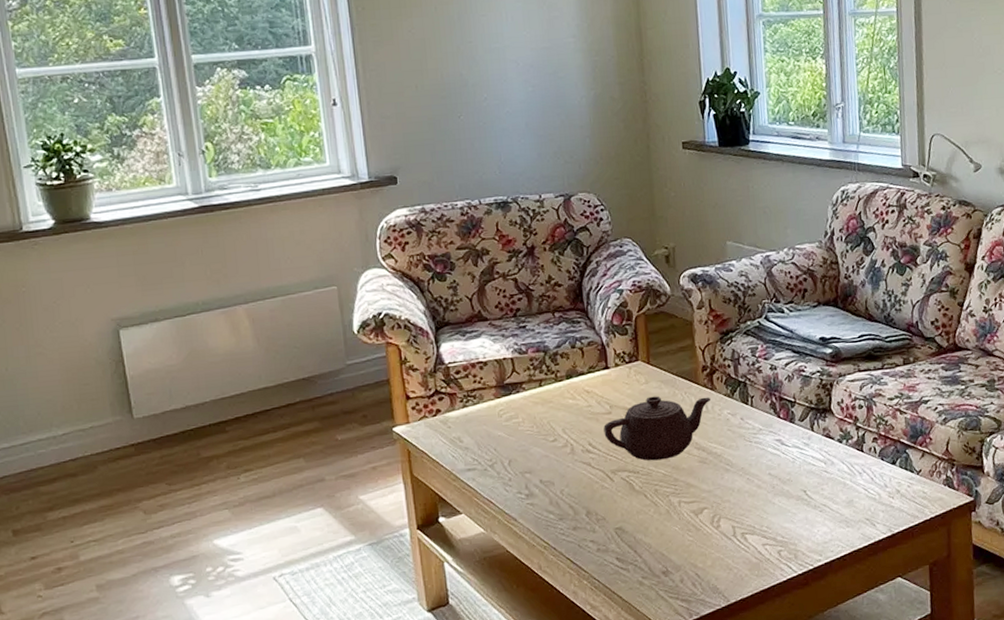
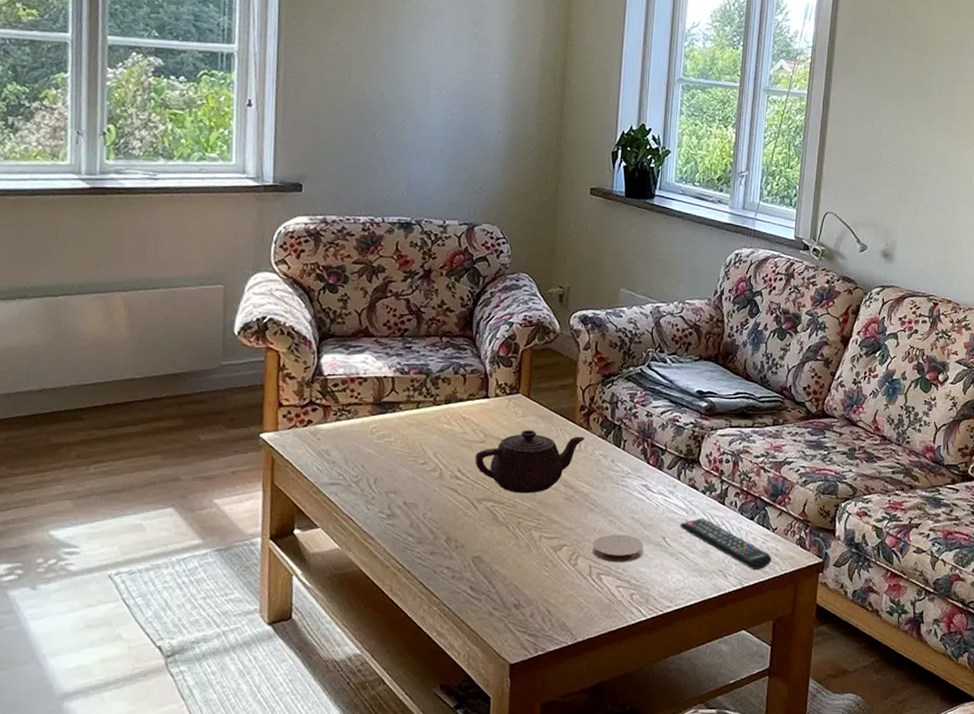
coaster: none [733,491,786,521] -> present [593,534,644,563]
remote control: none [819,467,920,516] -> present [680,518,772,571]

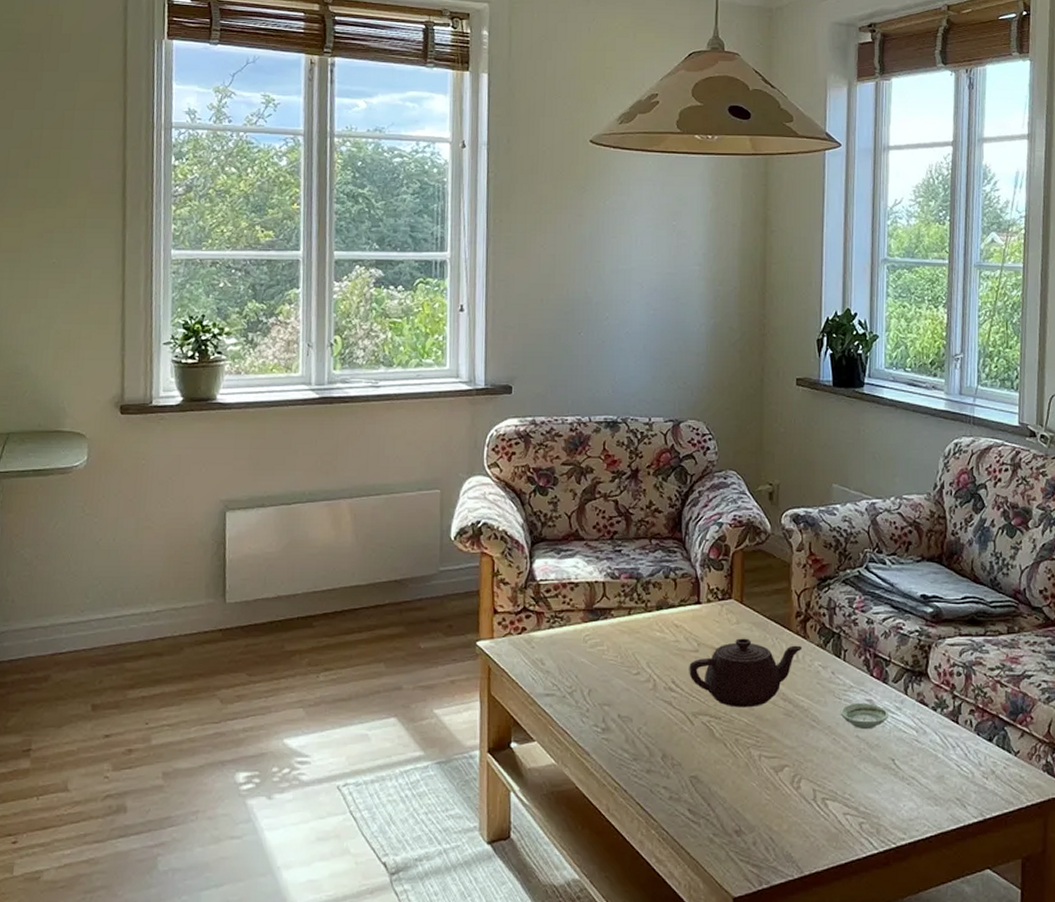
coaster: present [593,534,644,563] -> none [816,755,872,787]
saucer: none [617,487,663,512] -> present [840,702,890,730]
remote control: present [680,518,772,571] -> none [910,738,1016,800]

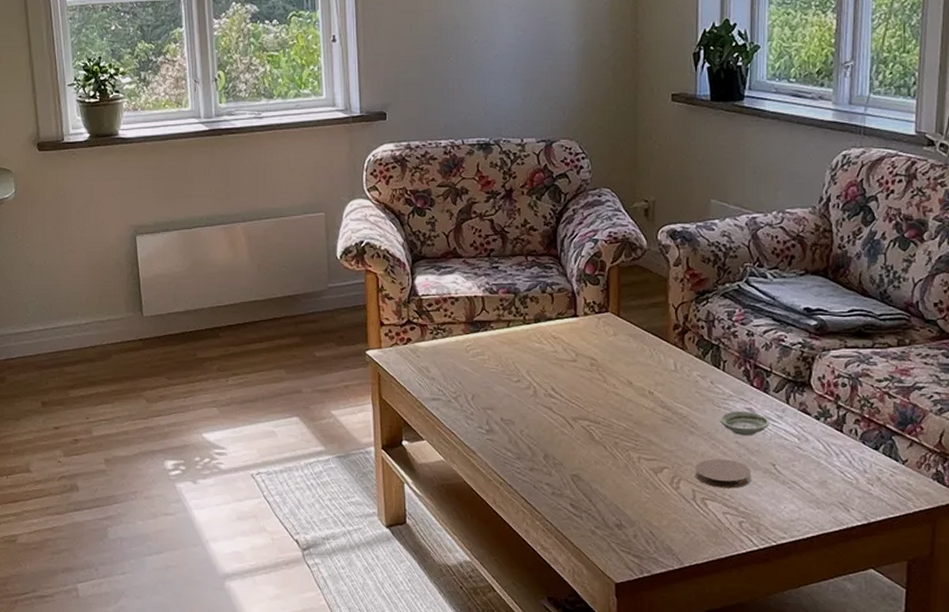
teapot: present [689,638,802,708] -> none [568,349,680,414]
coaster: none [816,755,872,787] -> present [695,459,752,489]

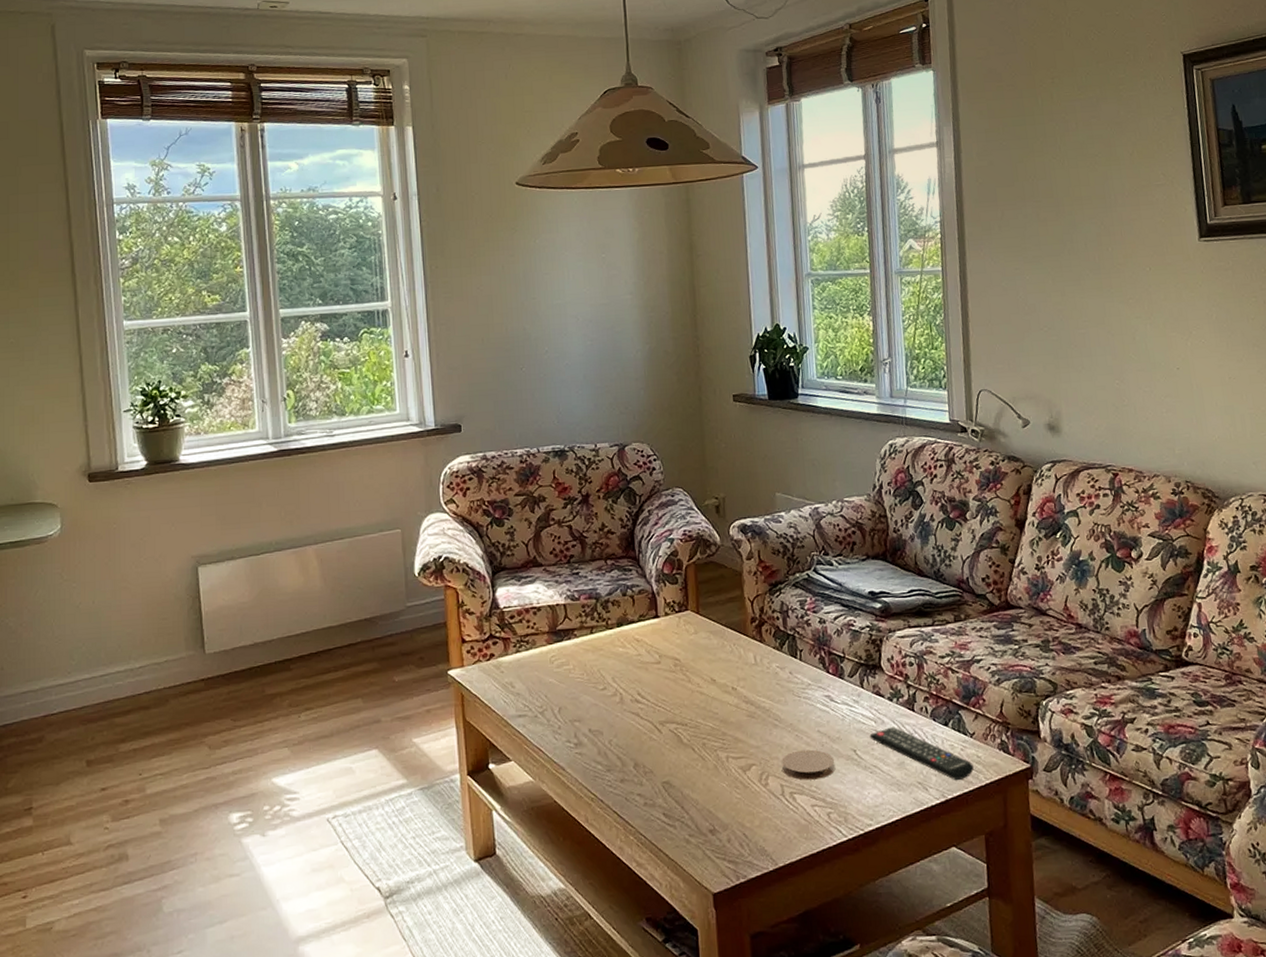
saucer: present [719,410,770,436] -> none [800,698,848,724]
remote control: none [791,445,902,506] -> present [869,727,974,781]

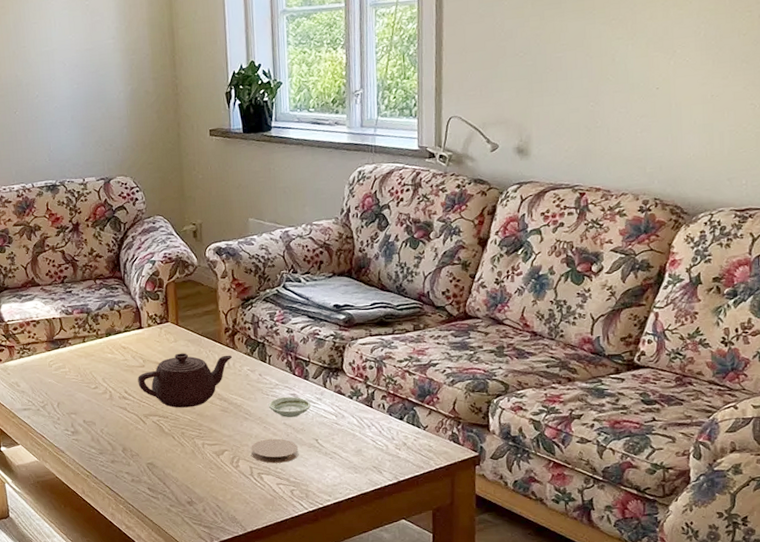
teapot: none [653,646,759,714] -> present [138,353,232,408]
saucer: none [800,698,848,724] -> present [268,396,312,418]
remote control: present [869,727,974,781] -> none [330,420,425,466]

